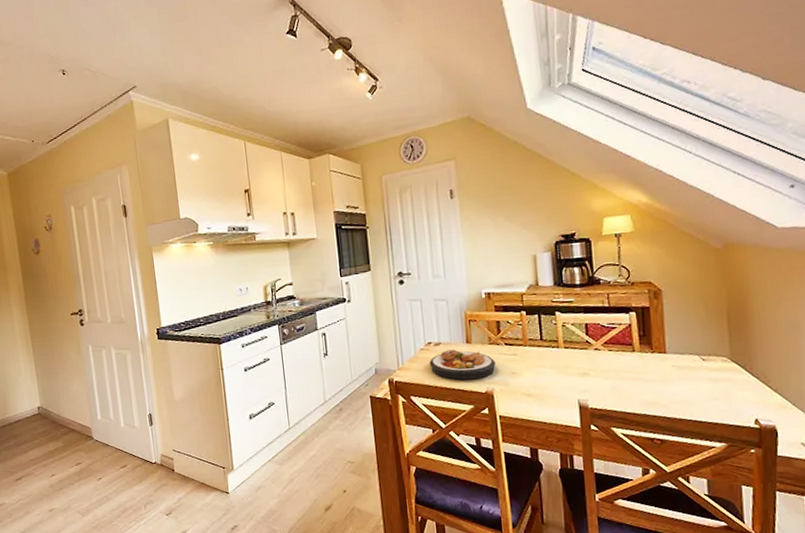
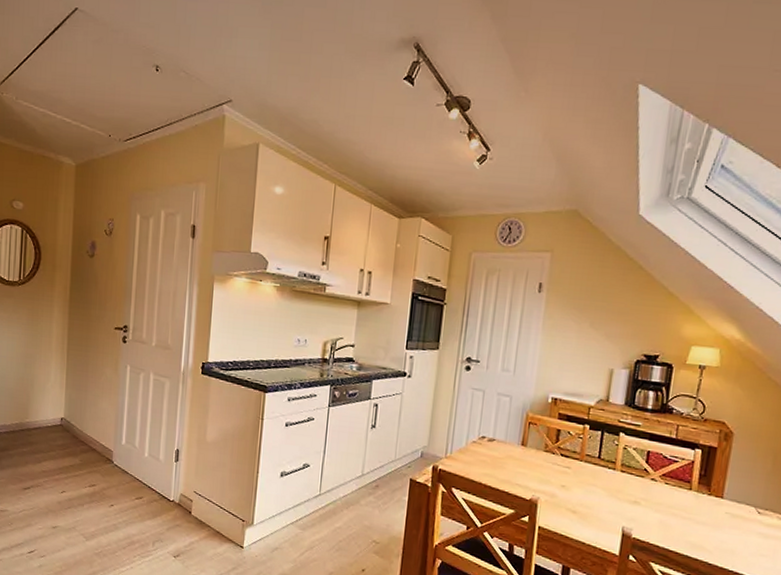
plate: present [429,349,496,380] -> none [478,448,547,484]

